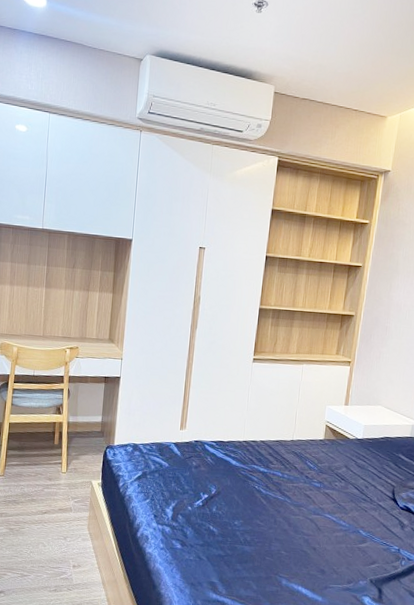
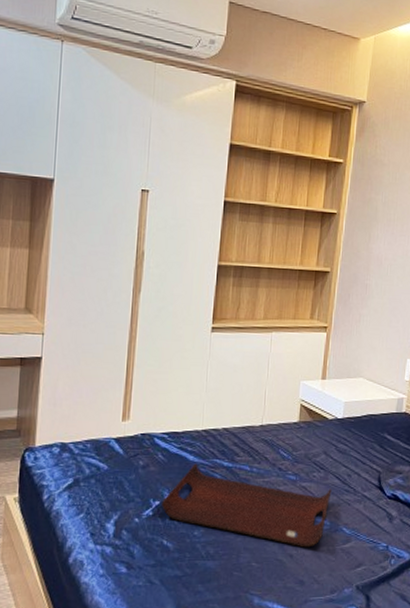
serving tray: none [209,467,351,544] -> present [162,463,332,548]

